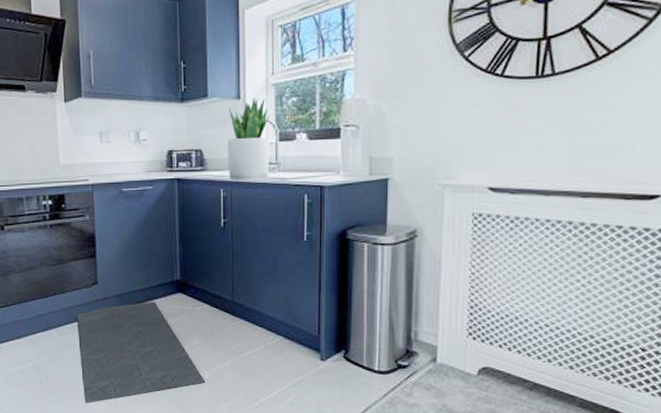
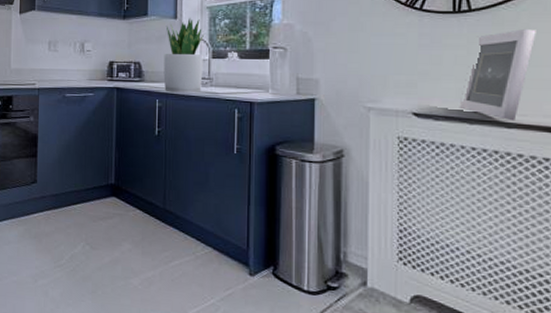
floor mat: present [77,301,206,403] -> none [14,203,135,302]
picture frame: none [536,91,621,190] -> present [459,28,536,121]

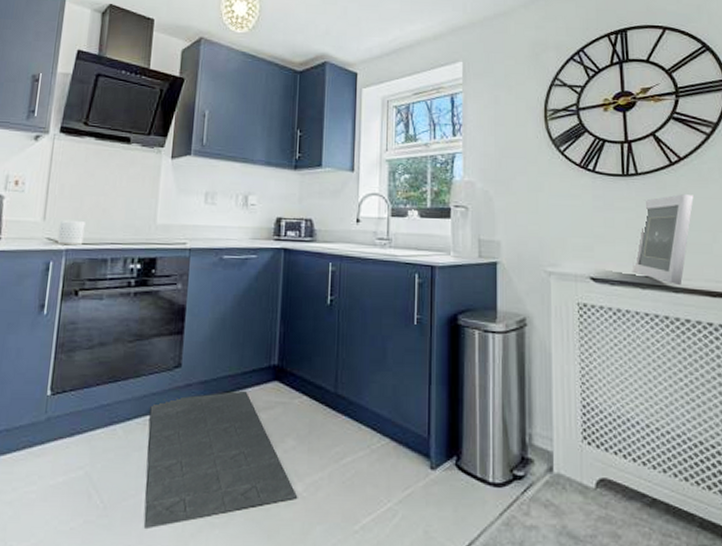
floor mat: none [14,203,135,302] -> present [144,390,298,528]
planter: present [163,18,205,93] -> none [338,171,384,256]

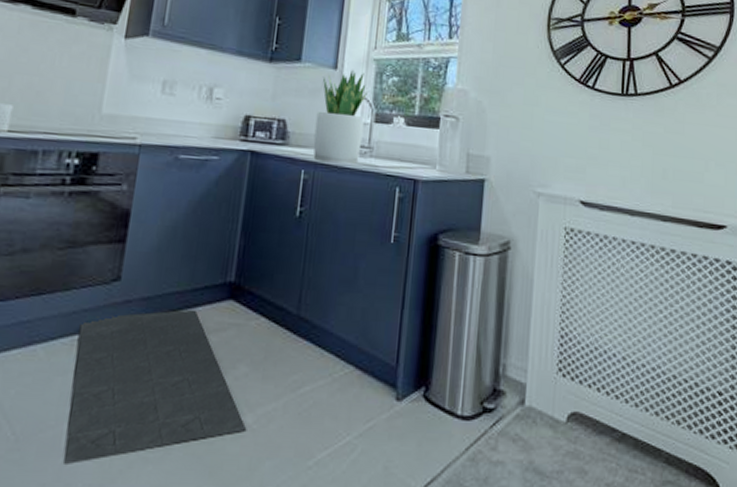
planter: none [338,171,384,256] -> present [313,70,369,165]
picture frame: present [632,193,694,286] -> none [622,118,690,214]

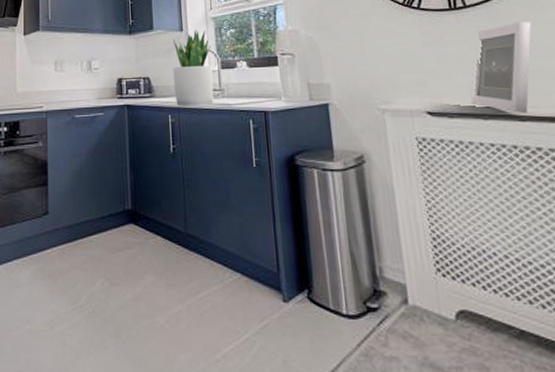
floor mat: present [64,309,247,464] -> none [26,233,161,355]
picture frame: none [622,118,690,214] -> present [470,21,532,114]

